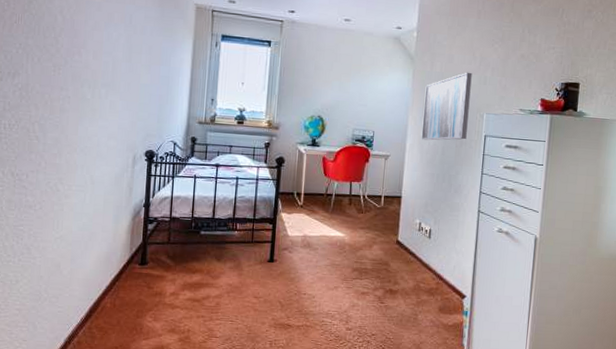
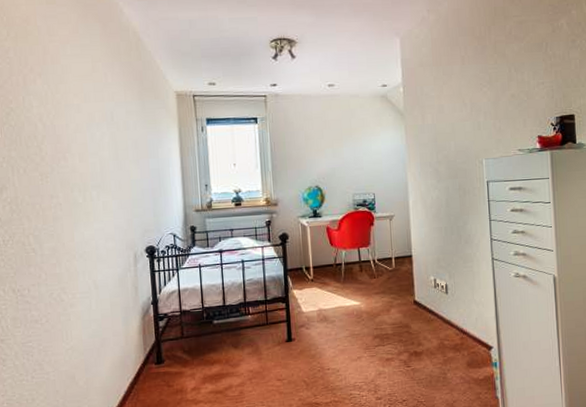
wall art: present [421,72,472,141] -> none [420,120,469,195]

